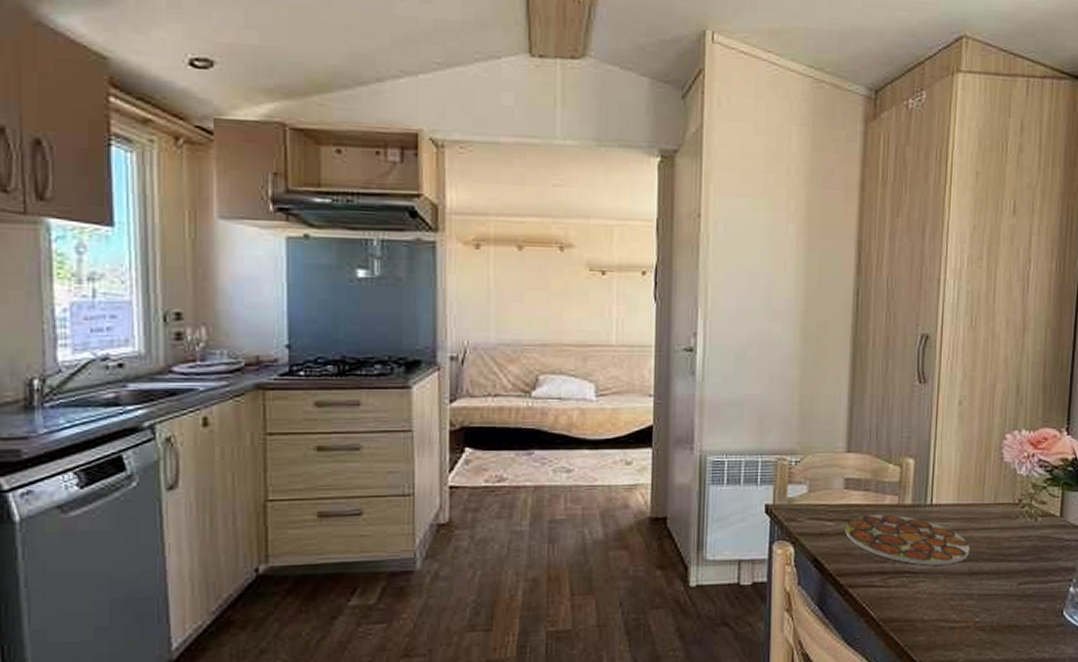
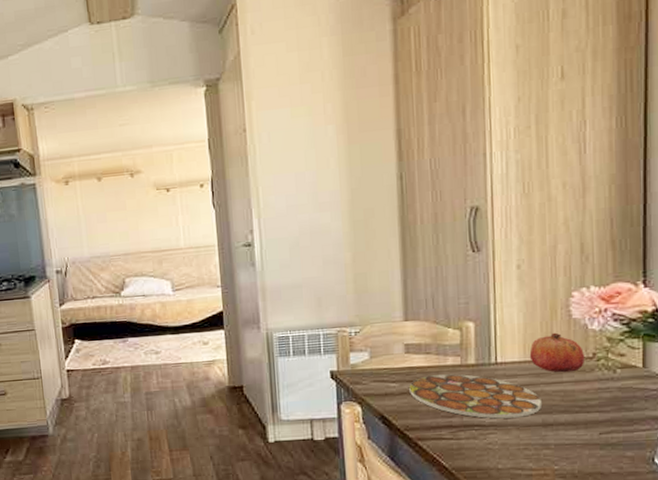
fruit: none [962,475,1012,519] -> present [529,332,586,373]

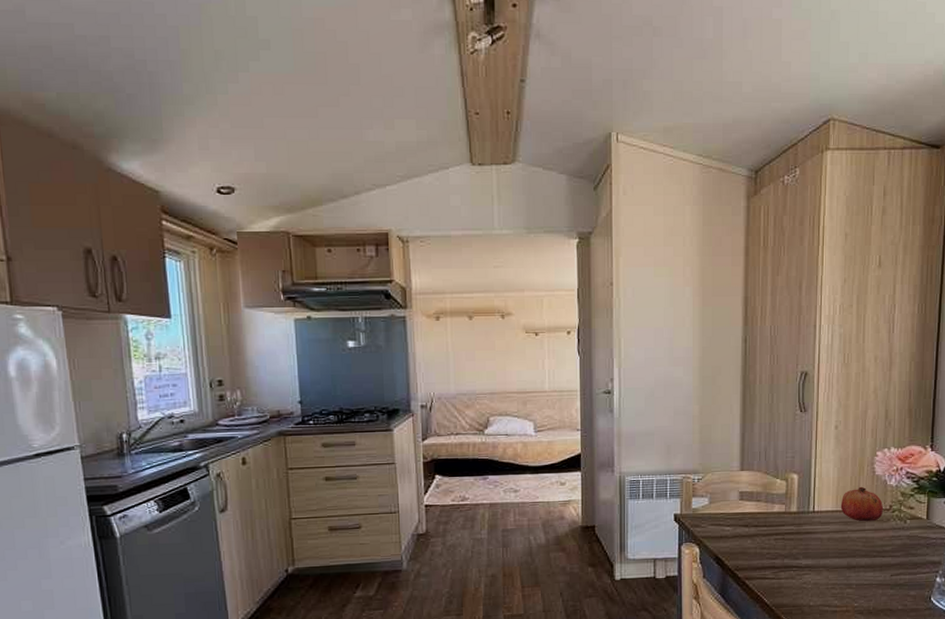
plate: present [409,374,543,419] -> none [741,520,848,561]

